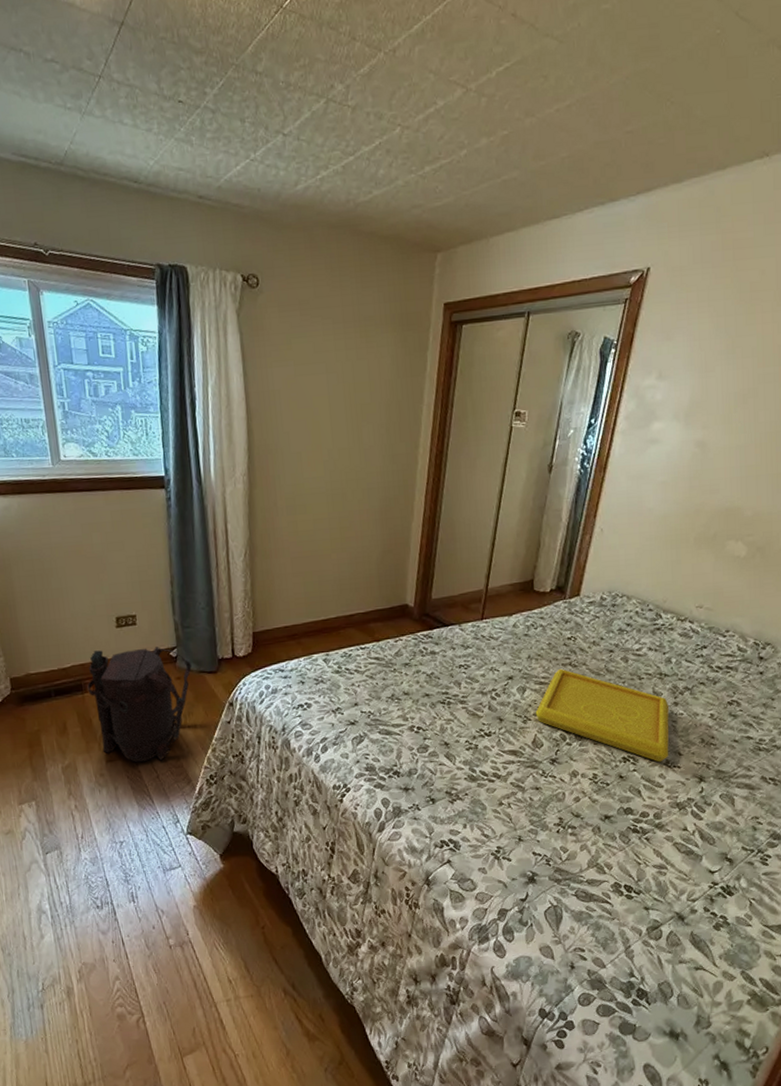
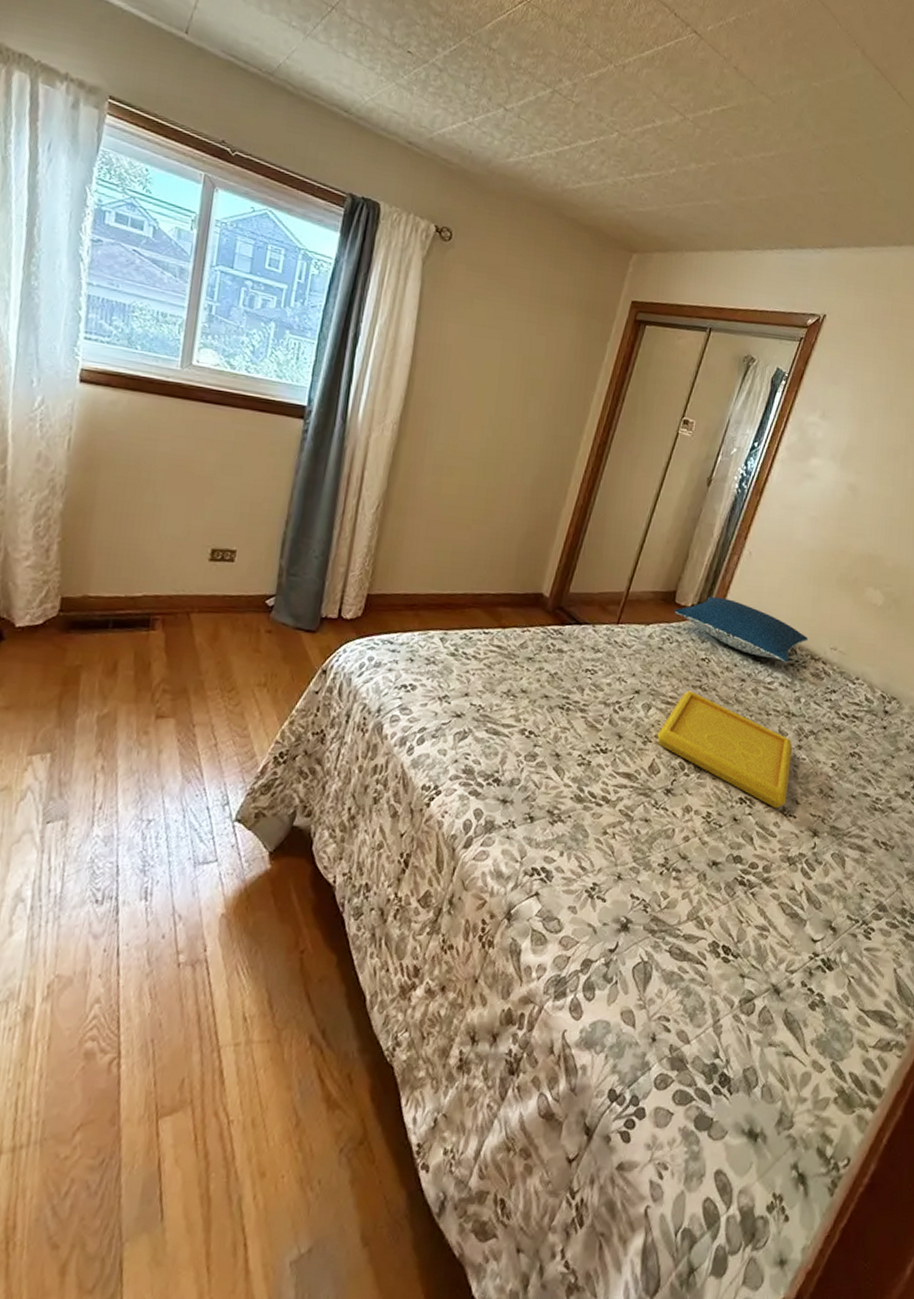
backpack: present [87,647,192,763] -> none [155,583,288,726]
pillow: none [534,577,671,628] -> present [674,596,808,663]

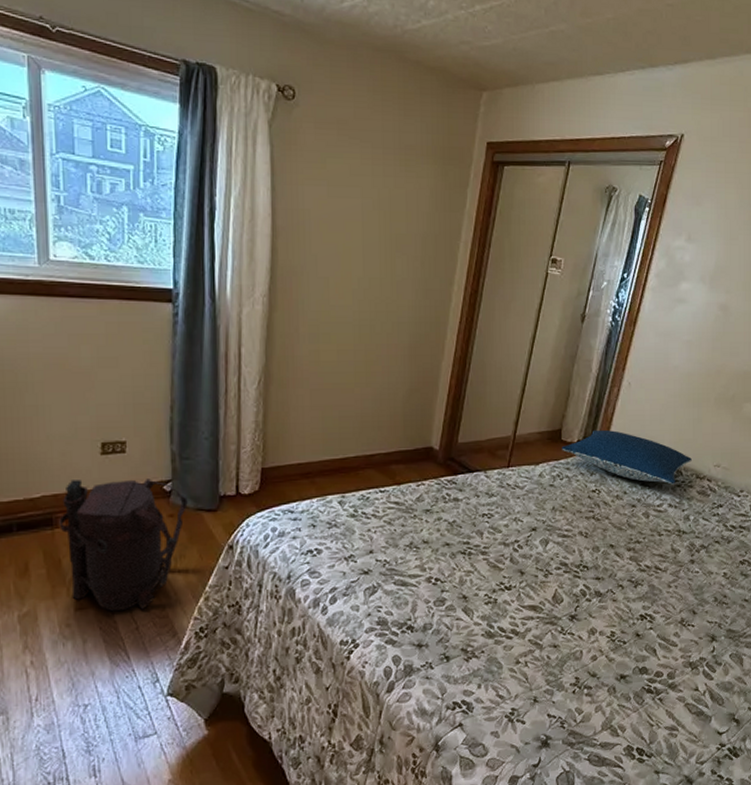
backpack: none [155,583,288,726] -> present [59,479,188,612]
serving tray: present [657,690,792,809] -> none [557,522,685,621]

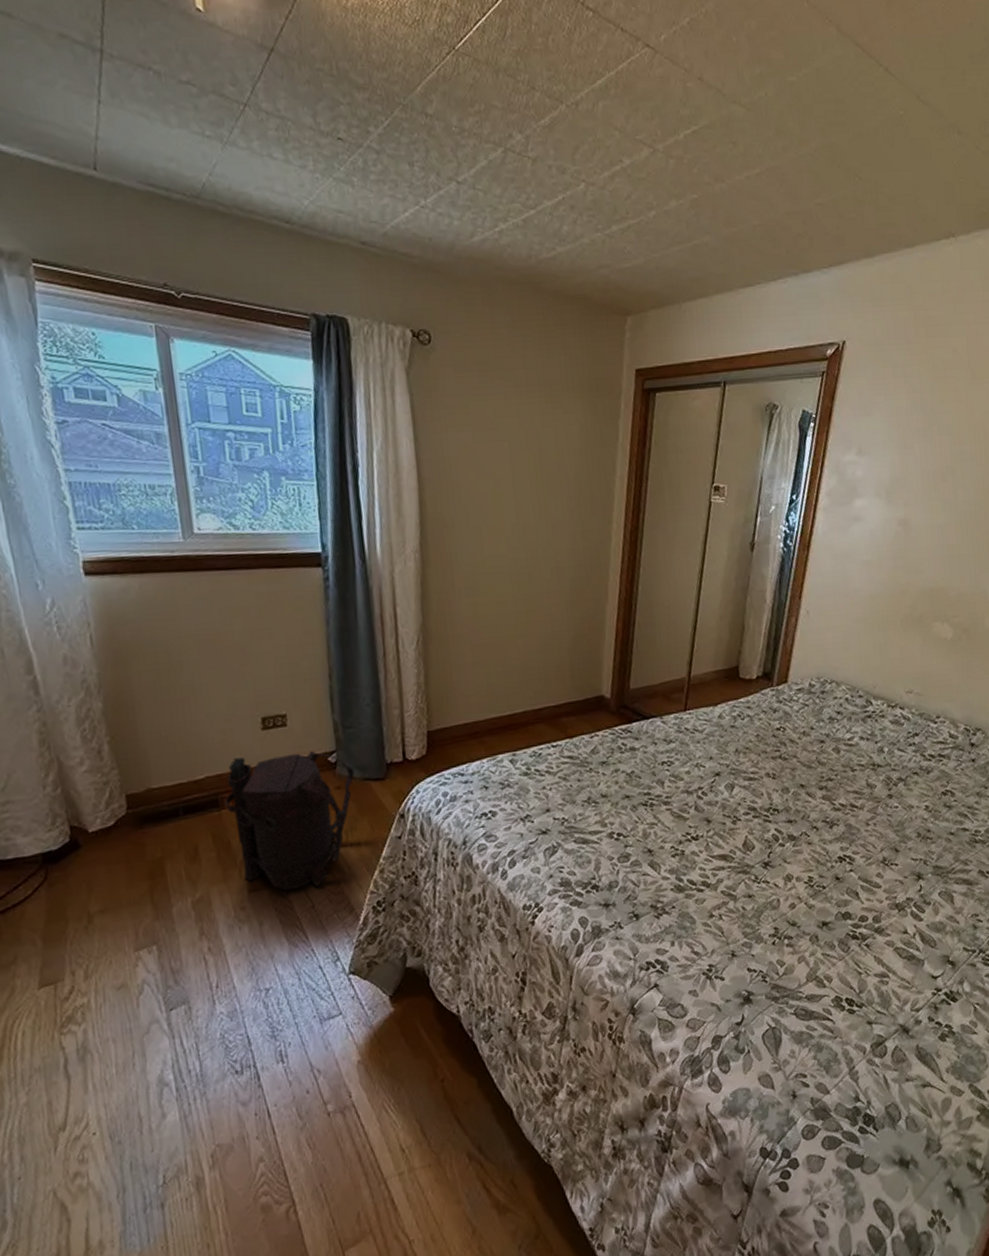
pillow: present [562,429,692,485] -> none [740,663,881,716]

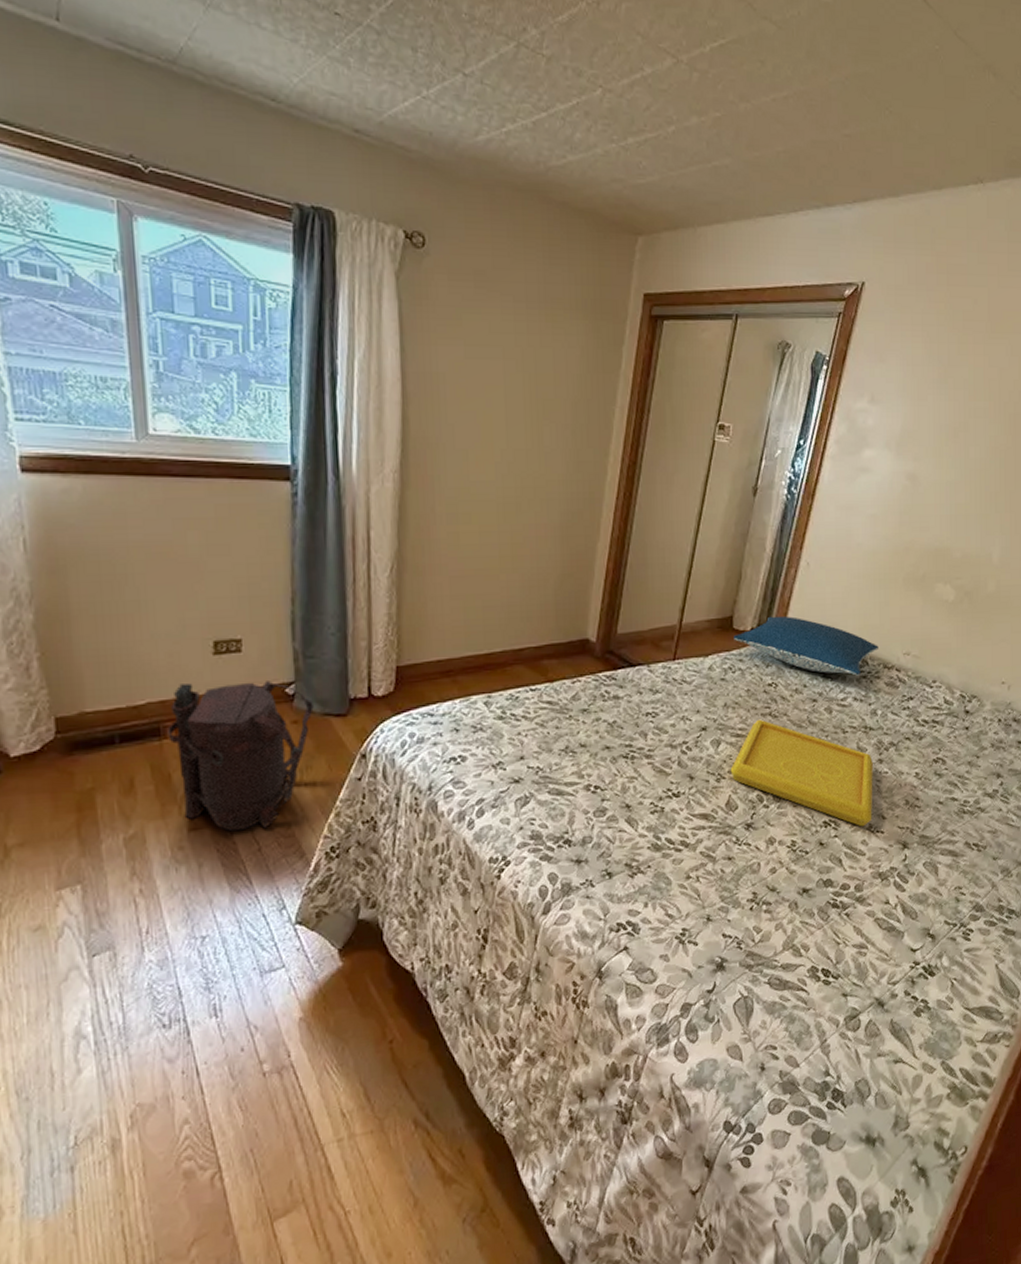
pillow: none [740,663,881,716] -> present [733,616,878,676]
serving tray: none [745,762,886,861] -> present [730,719,873,827]

